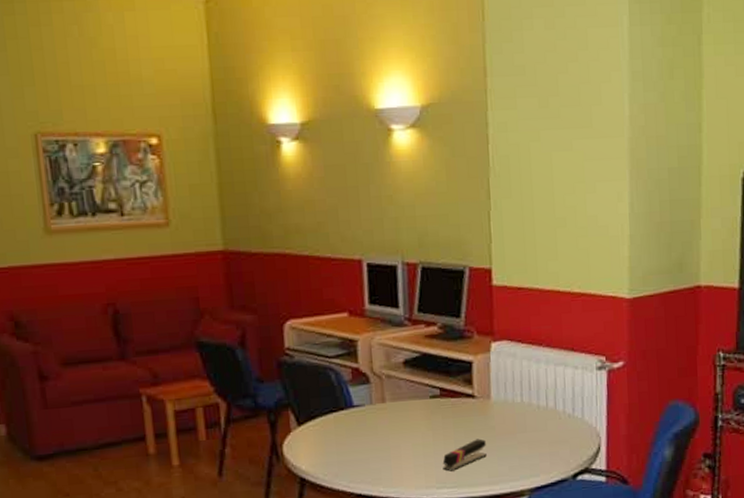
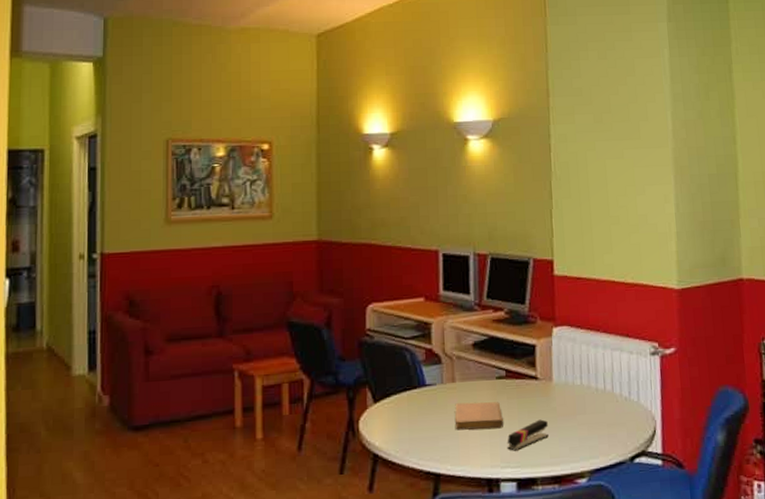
notebook: none [386,422,439,452] -> present [455,401,504,430]

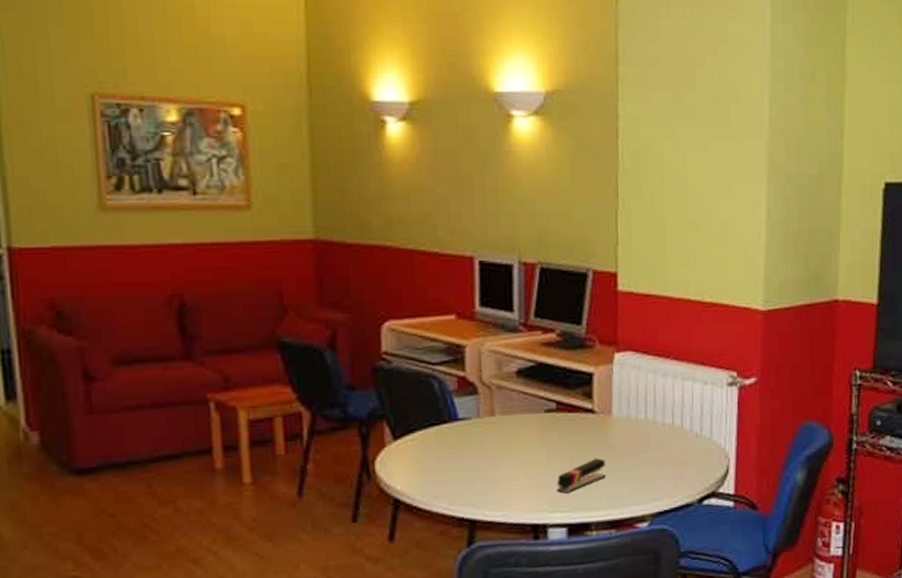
notebook: present [455,401,504,430] -> none [494,438,554,471]

